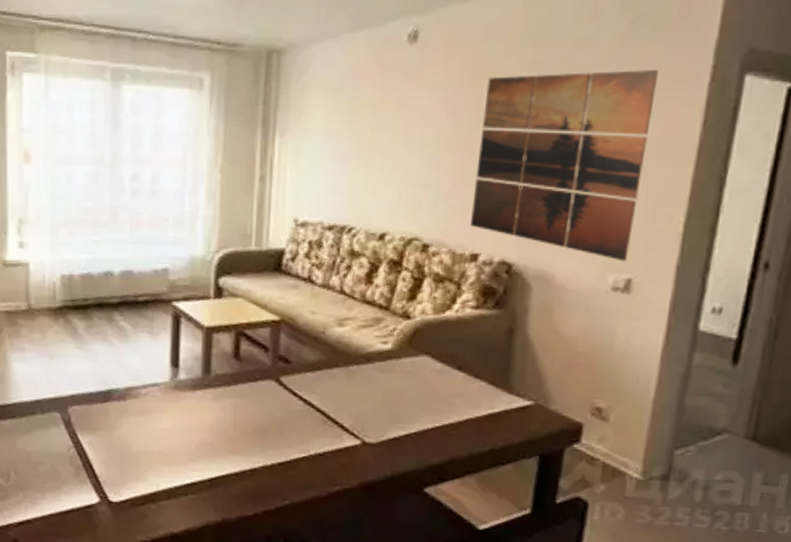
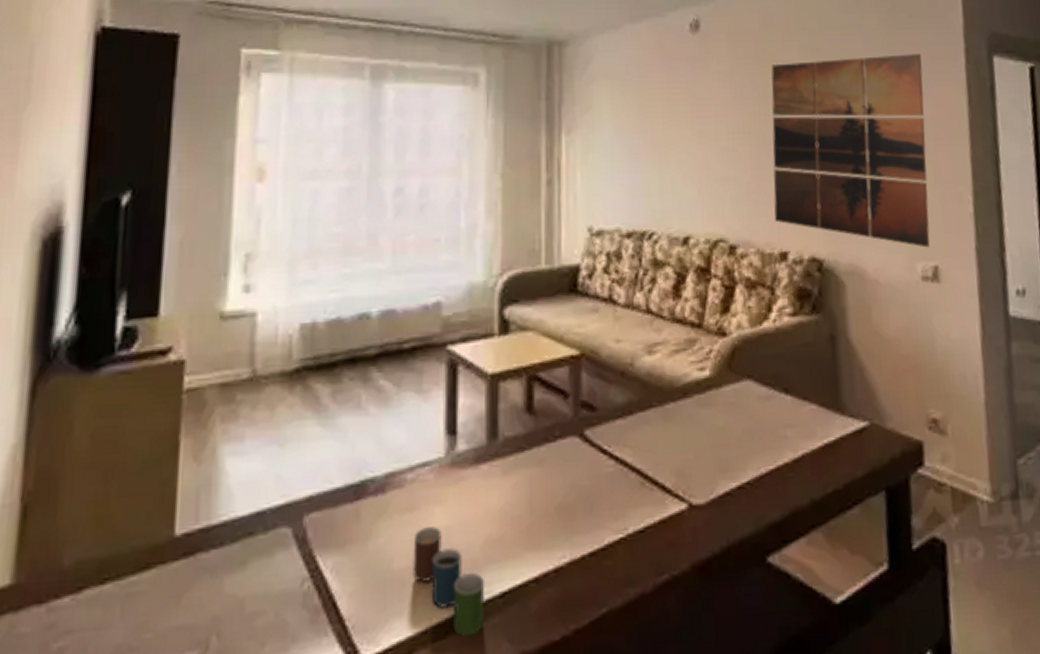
cup: none [145,427,198,502] -> present [413,526,486,637]

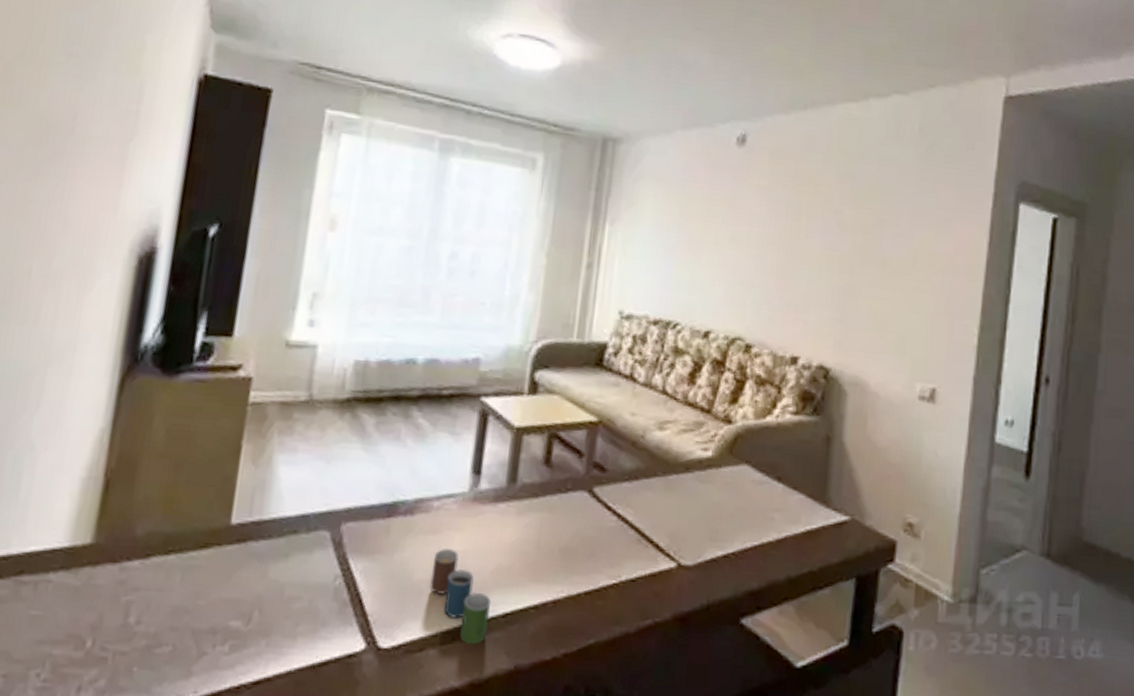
wall art: present [771,54,930,248] -> none [791,184,952,371]

